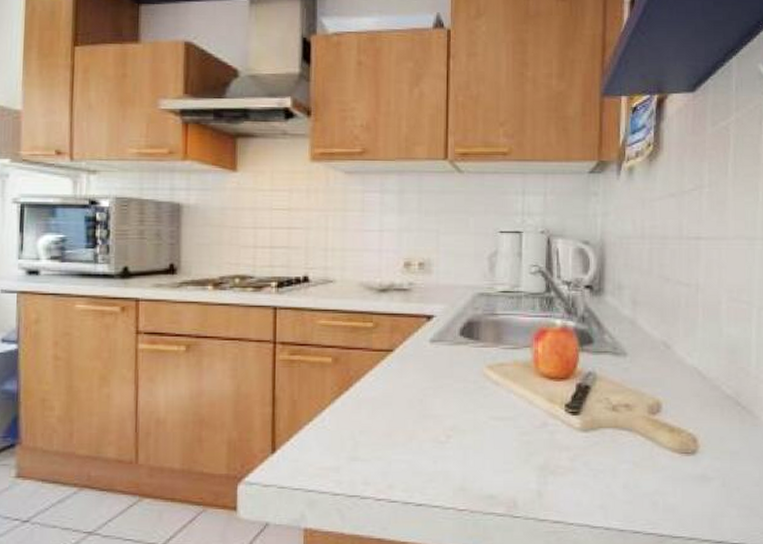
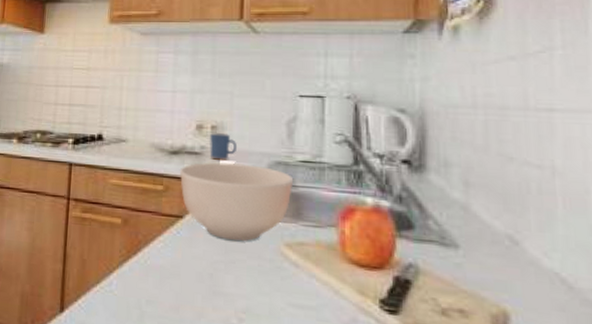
bowl: none [388,297,495,368] -> present [179,162,294,241]
mug: none [417,270,444,295] -> present [210,133,238,160]

